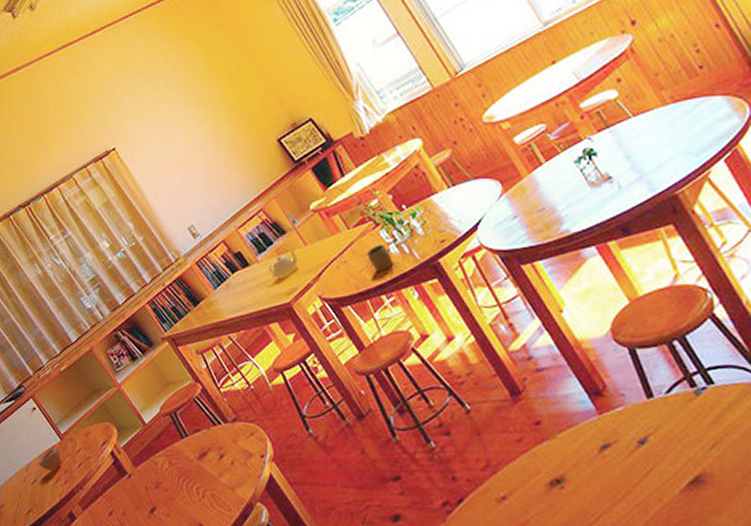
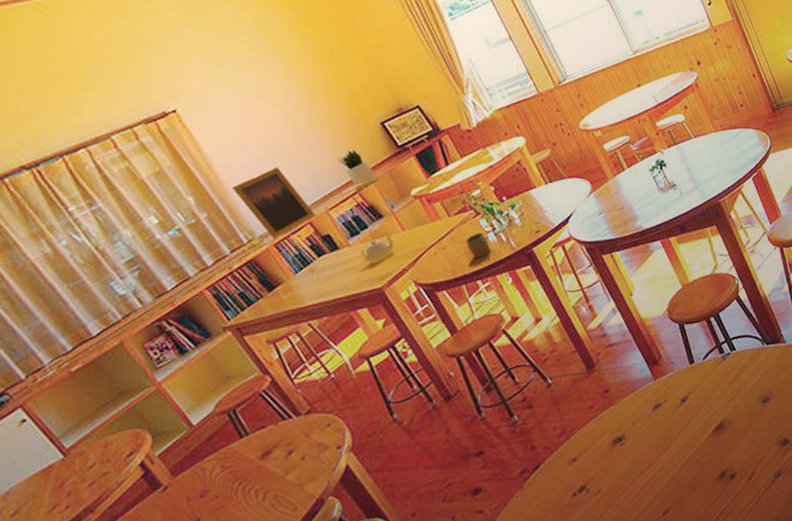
cup: present [38,447,61,472] -> none [24,466,63,497]
picture frame: none [160,192,227,258] -> present [232,167,316,240]
planter: none [242,168,280,209] -> present [337,149,379,191]

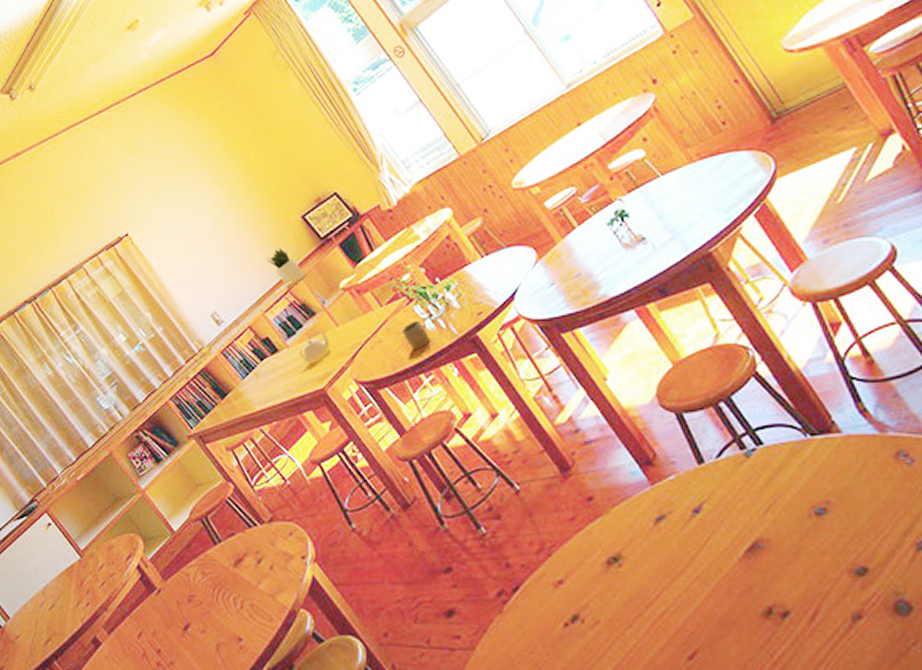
picture frame: present [232,167,316,240] -> none [180,276,253,347]

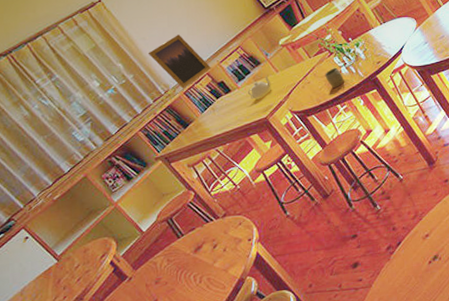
picture frame: none [180,276,253,347] -> present [149,35,211,89]
planter: present [266,247,307,290] -> none [221,14,254,46]

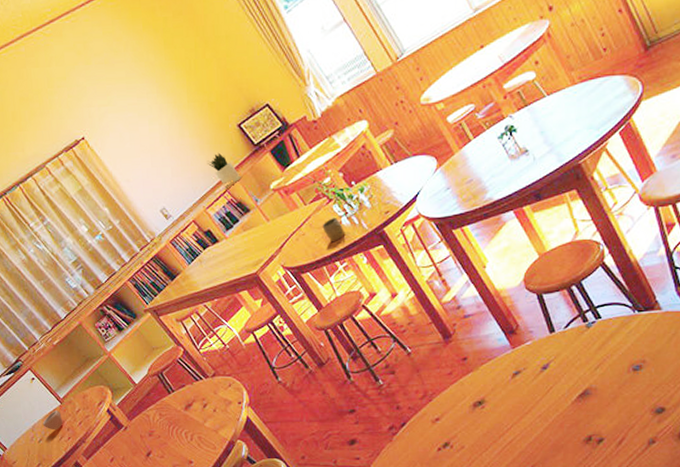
cup: none [34,269,59,291] -> present [42,410,64,431]
picture frame: present [149,35,211,89] -> none [133,176,197,237]
planter: none [221,14,254,46] -> present [207,152,243,190]
teapot: present [248,75,271,100] -> none [237,224,262,252]

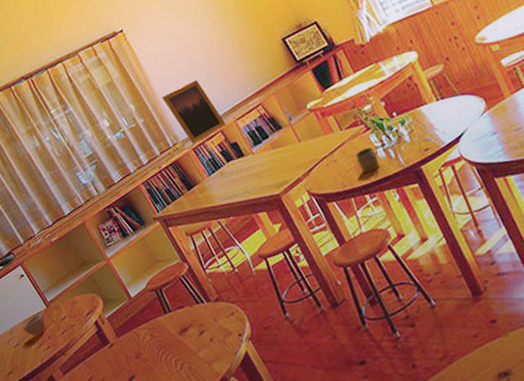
picture frame: none [133,176,197,237] -> present [162,80,226,145]
planter: present [207,152,243,190] -> none [244,63,280,103]

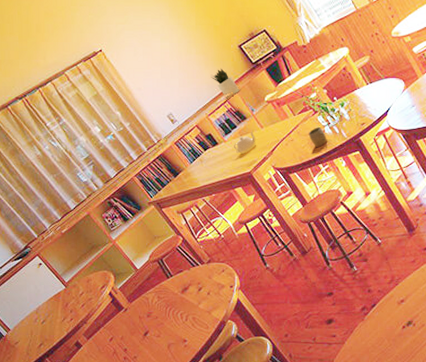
cup: present [22,314,46,337] -> none [47,294,67,312]
picture frame: present [162,80,226,145] -> none [144,86,200,139]
planter: none [244,63,280,103] -> present [210,68,241,100]
teapot: none [263,143,291,171] -> present [234,130,256,154]

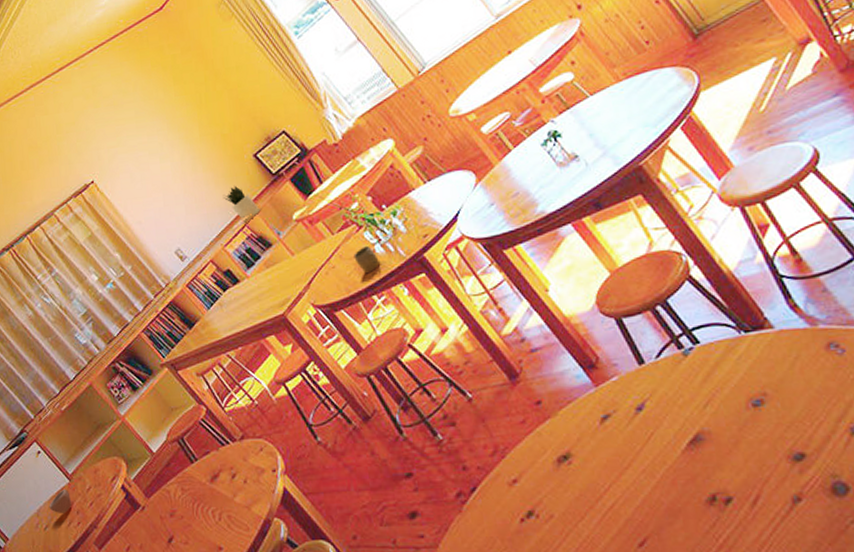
cup: none [47,294,67,312] -> present [49,489,72,514]
teapot: present [234,130,256,154] -> none [259,259,287,292]

